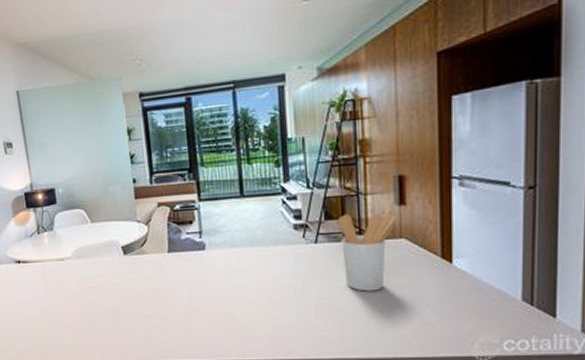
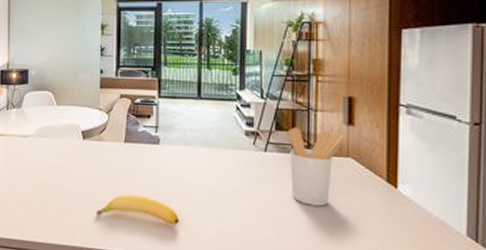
banana: none [148,303,235,330] -> present [96,194,180,224]

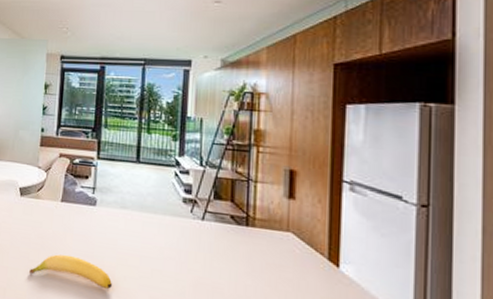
utensil holder: present [287,127,344,207] -> none [226,197,285,281]

